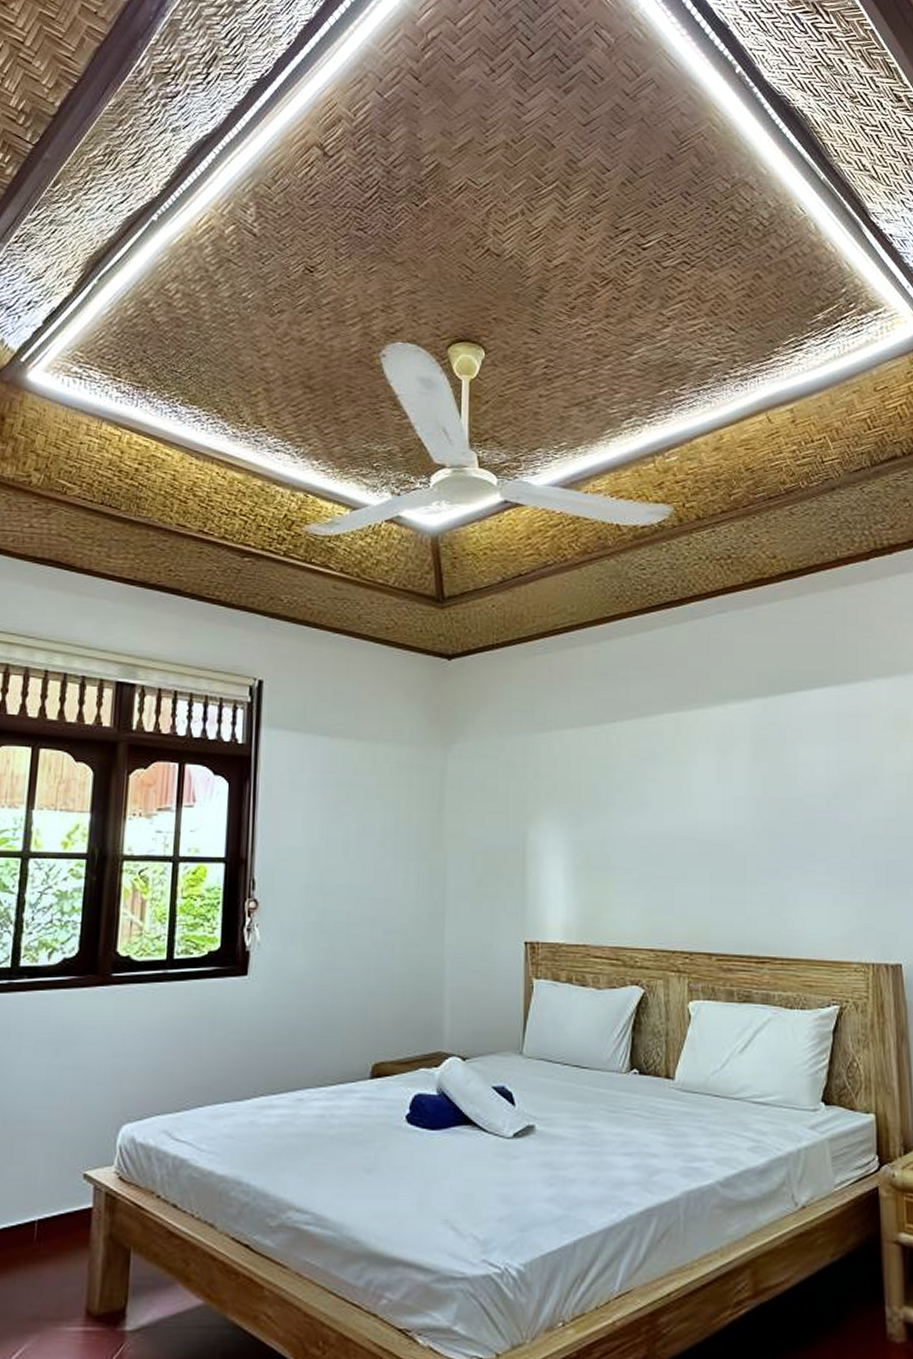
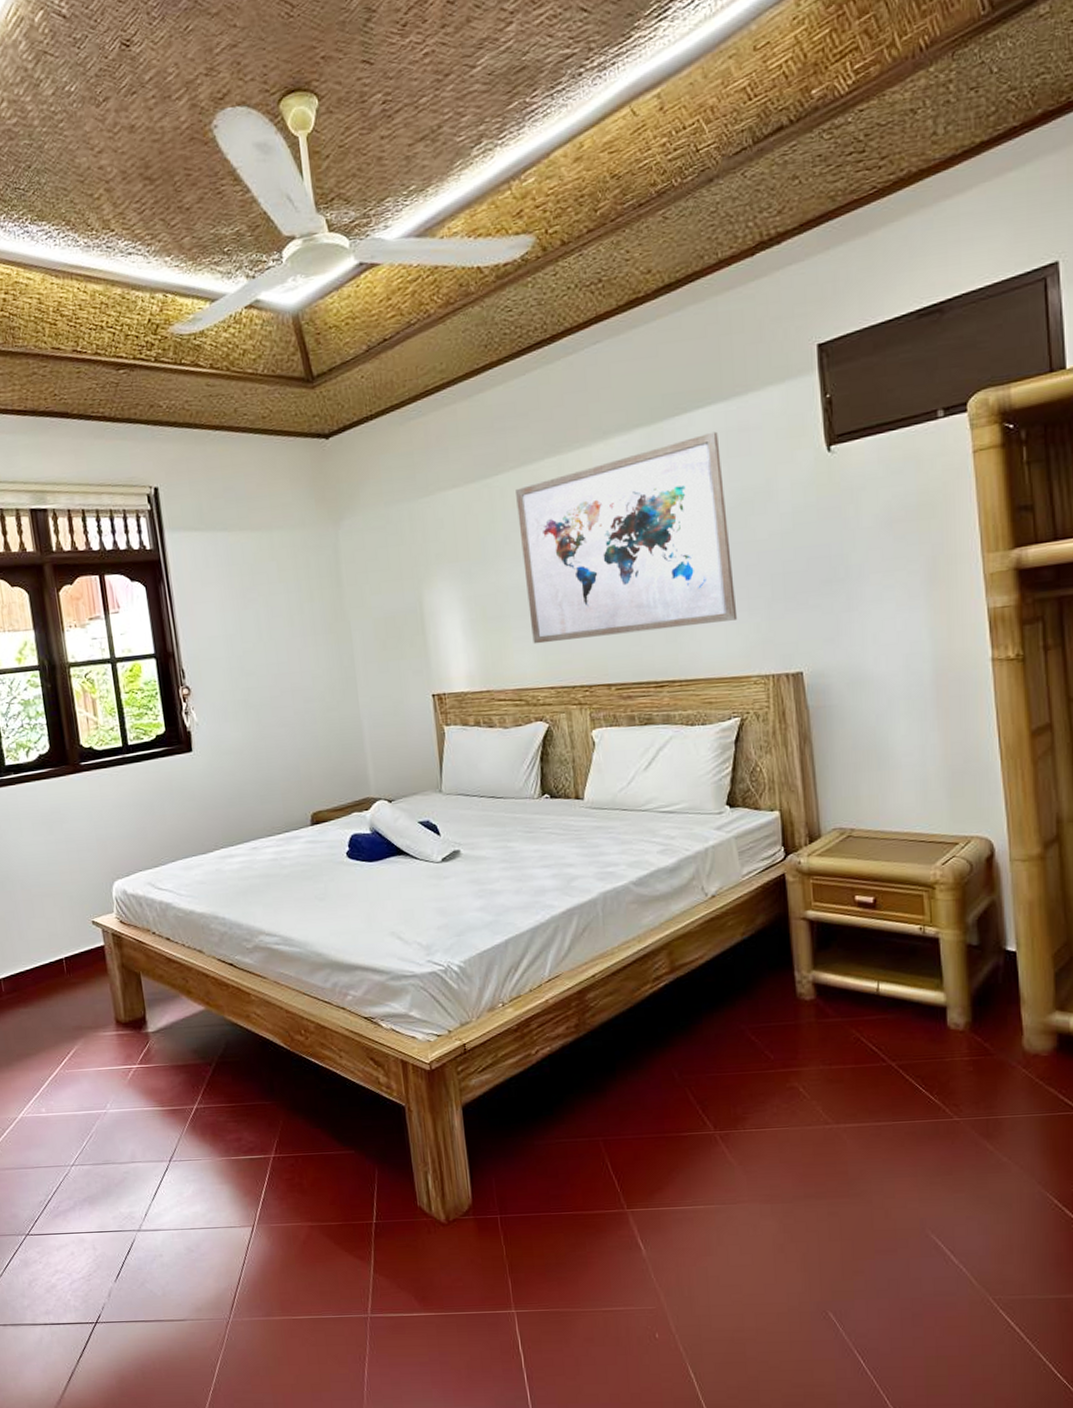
wall art: none [633,713,841,903] -> present [516,431,738,644]

